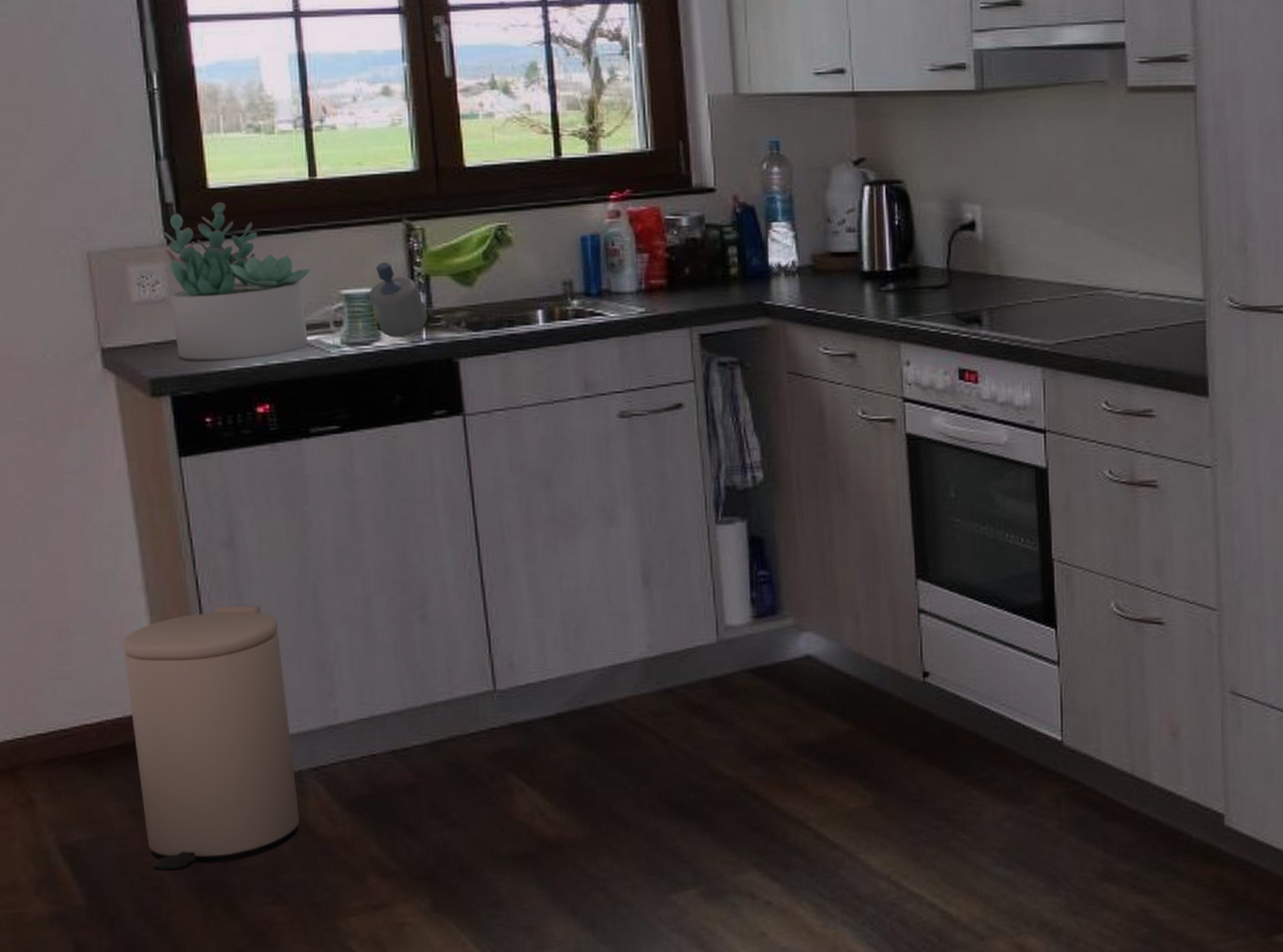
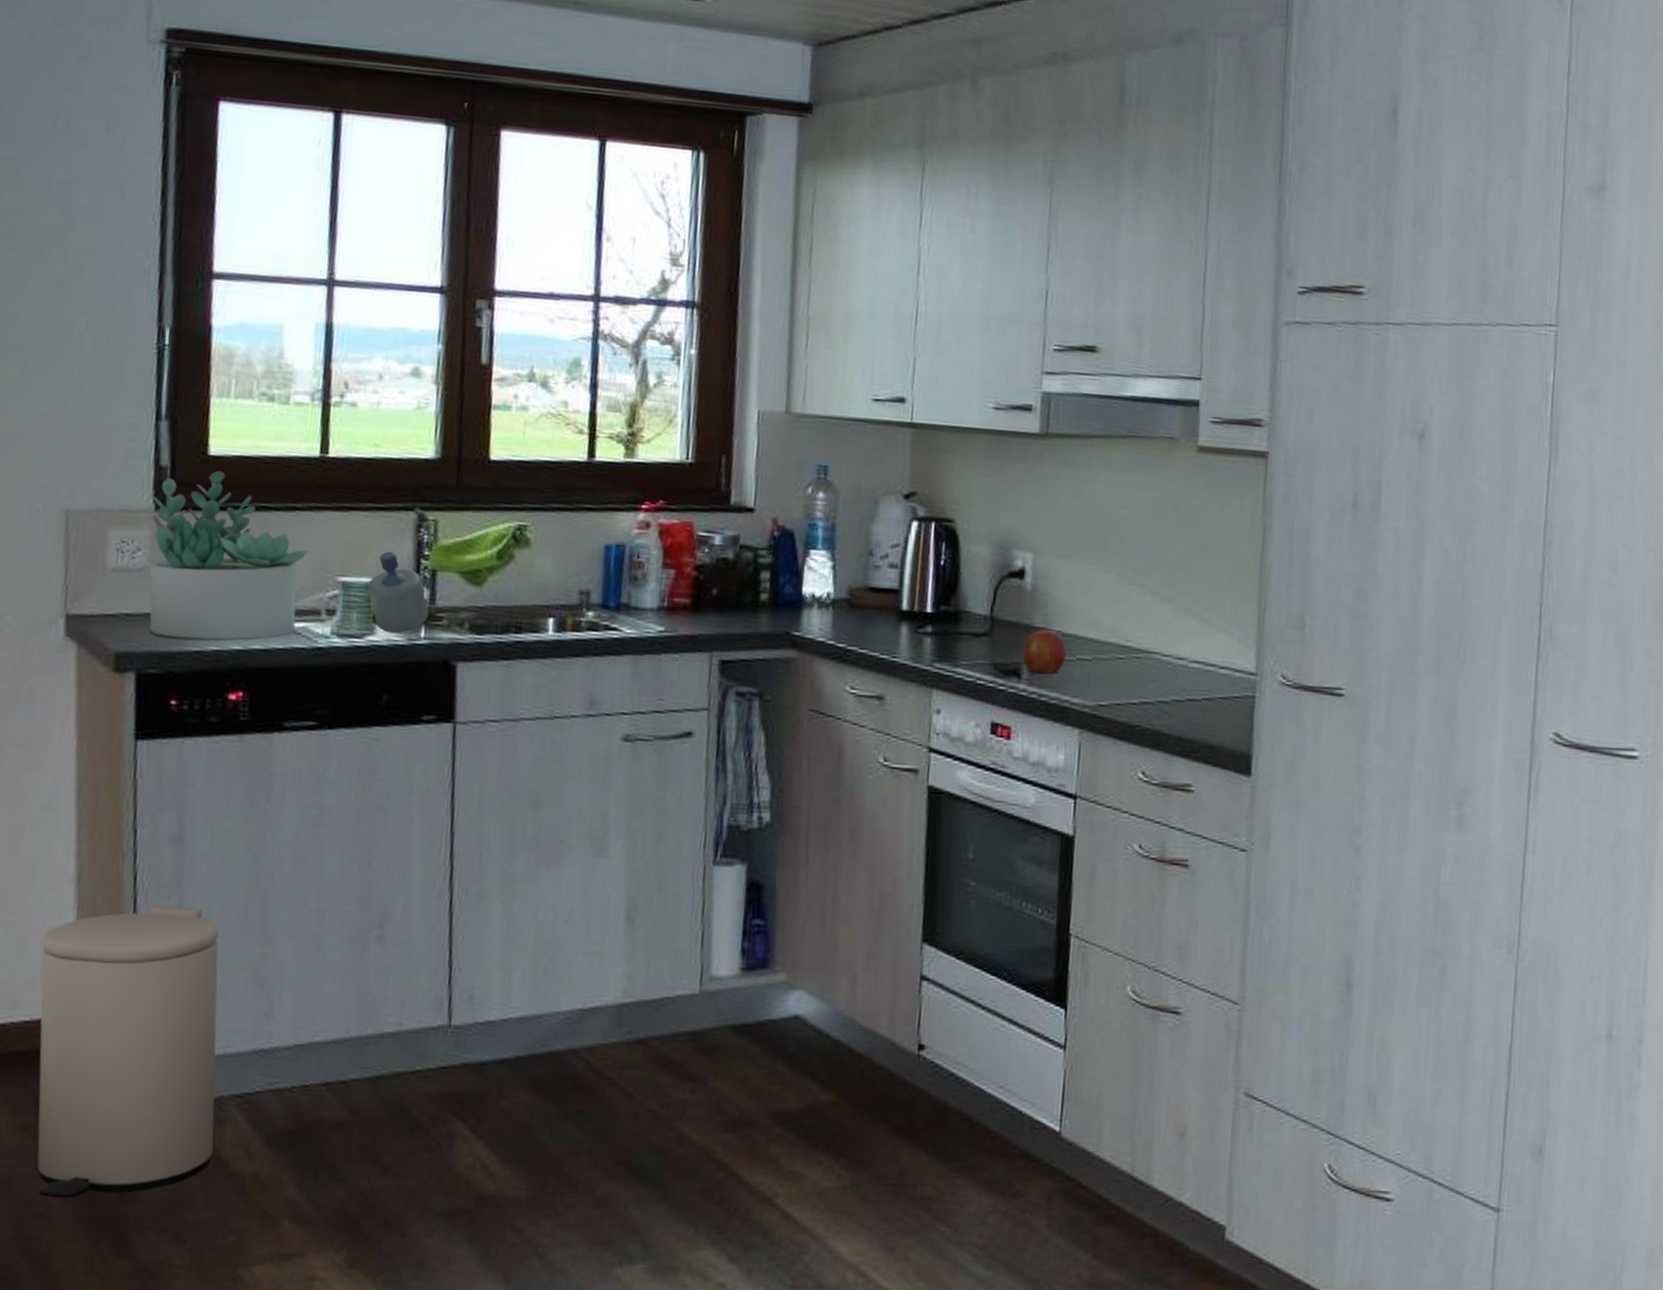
fruit: none [981,276,1023,319] -> present [1022,629,1067,674]

